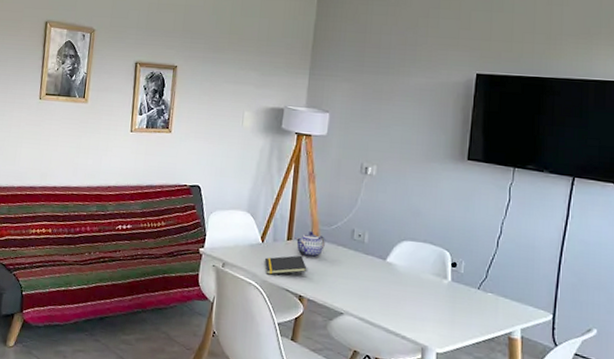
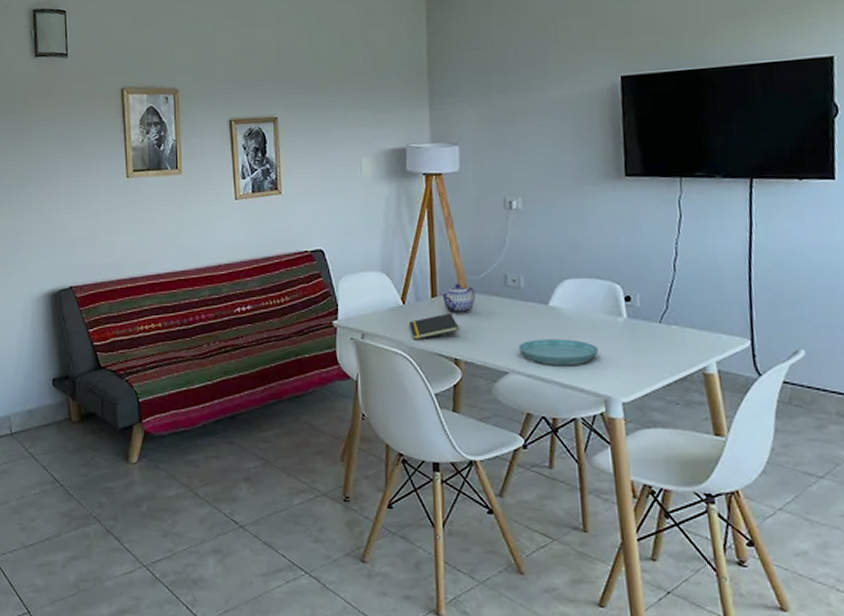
saucer: none [355,288,423,316] -> present [519,339,599,365]

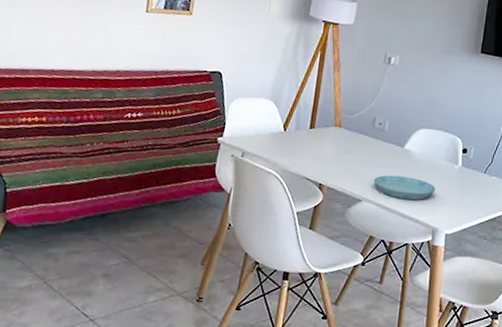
notepad: present [408,312,459,340] -> none [285,143,329,164]
teapot: present [441,283,477,315] -> none [318,119,348,147]

